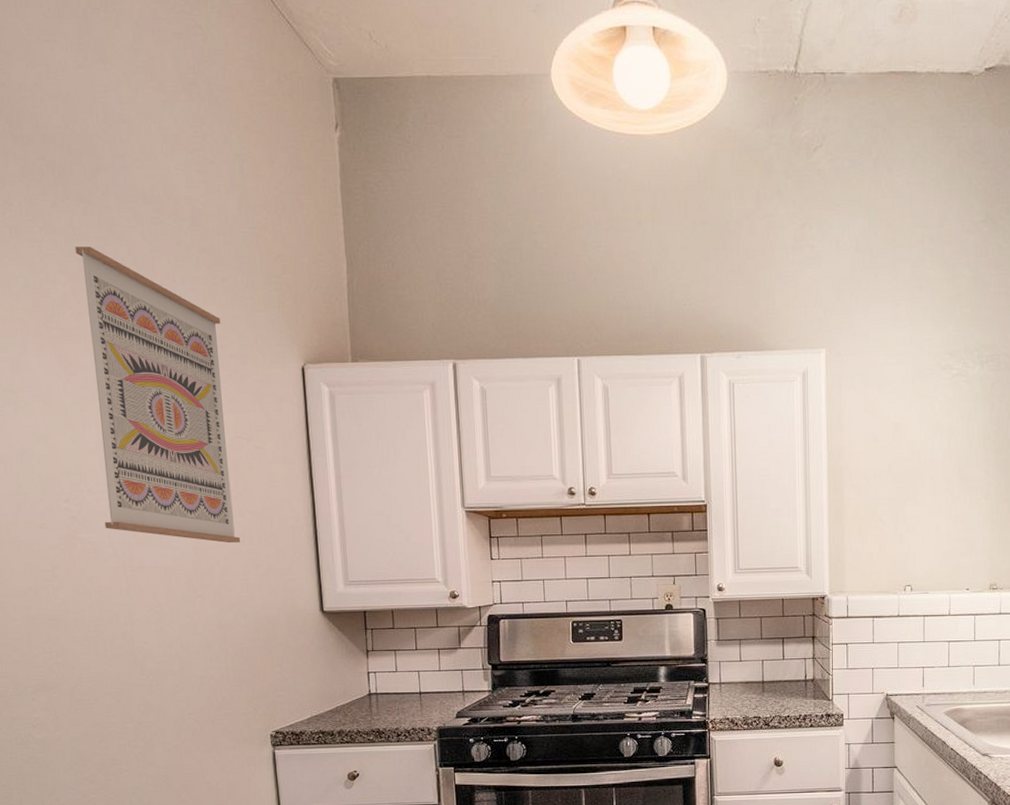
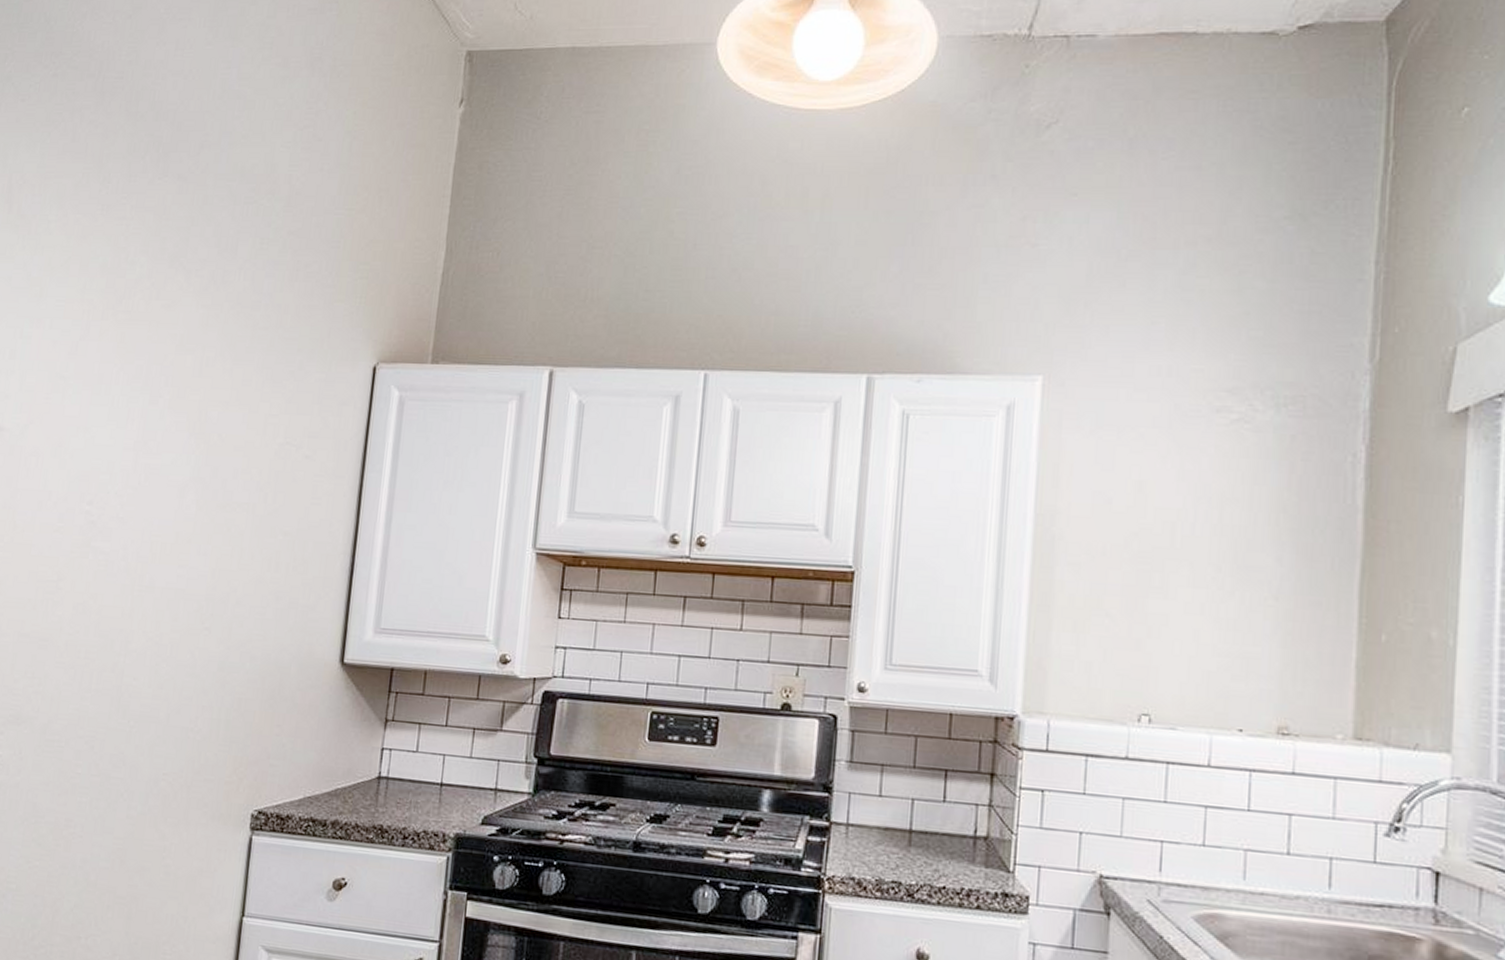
wall art: present [75,247,240,544] -> none [123,226,296,569]

